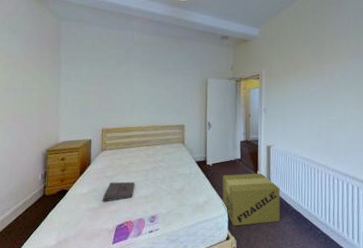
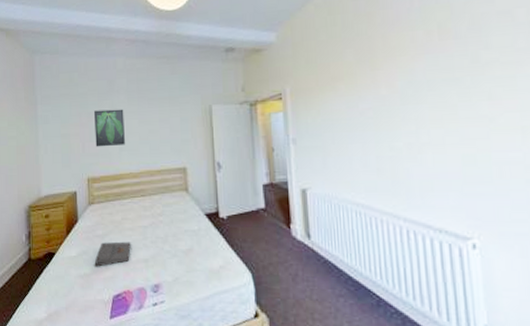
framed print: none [111,73,137,104] -> present [94,109,125,147]
cardboard box: present [222,173,281,226] -> none [242,227,329,300]

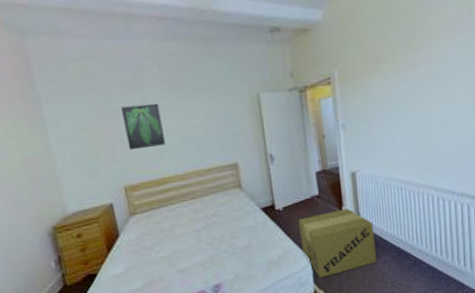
pizza box: present [95,241,131,267] -> none [146,248,186,280]
cardboard box: none [242,227,329,300] -> present [298,208,376,278]

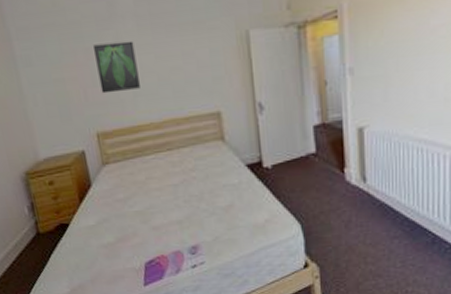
cardboard box: present [298,208,376,278] -> none [290,170,383,249]

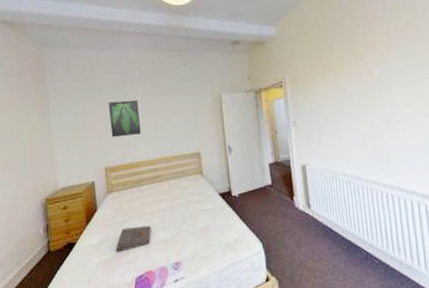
pizza box: none [119,203,161,234] -> present [116,225,151,252]

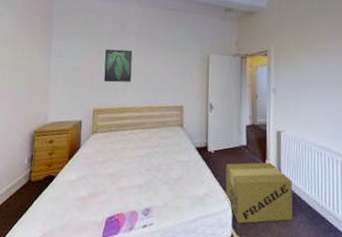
pizza box: present [116,225,151,252] -> none [93,168,128,191]
cardboard box: none [253,199,327,265] -> present [225,162,293,224]

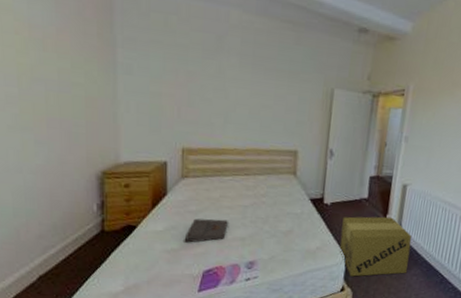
pizza box: none [93,168,128,191] -> present [185,218,228,243]
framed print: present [104,49,133,83] -> none [195,69,234,117]

